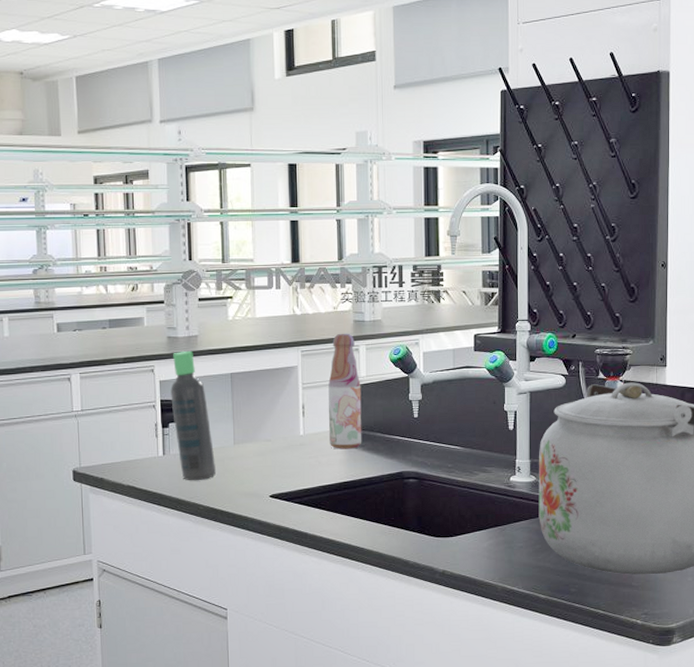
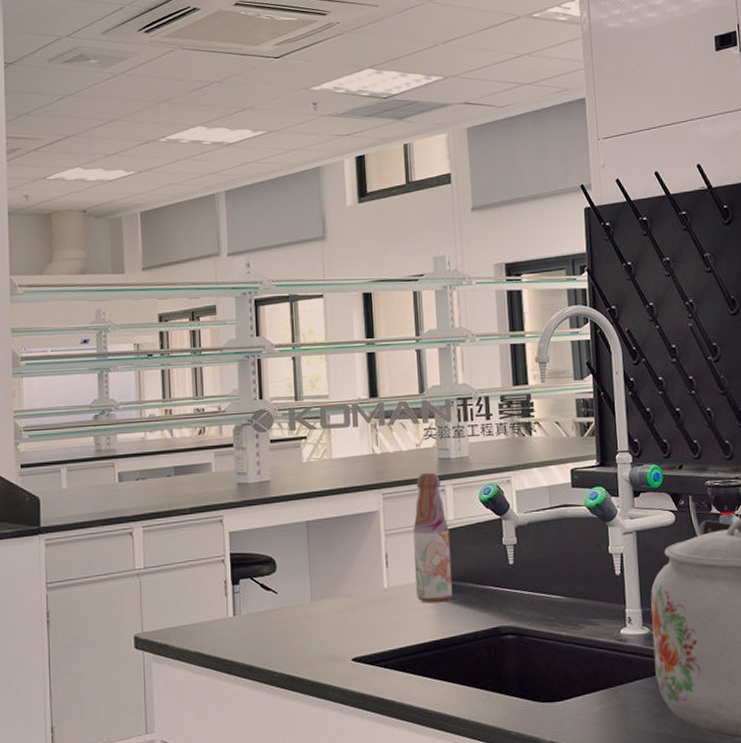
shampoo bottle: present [170,351,217,481] -> none [241,498,293,645]

